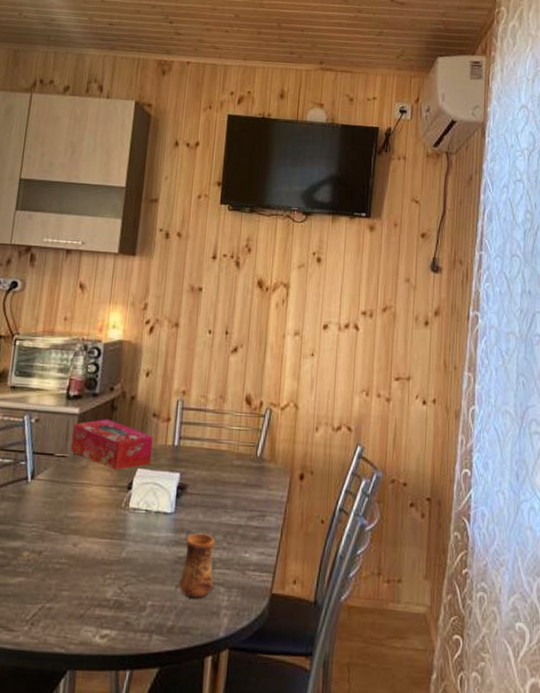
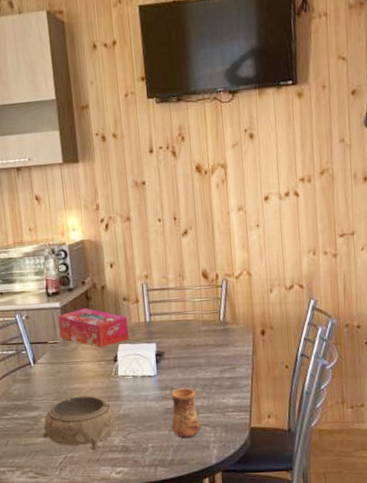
decorative bowl: none [19,527,115,602] -> present [42,395,116,450]

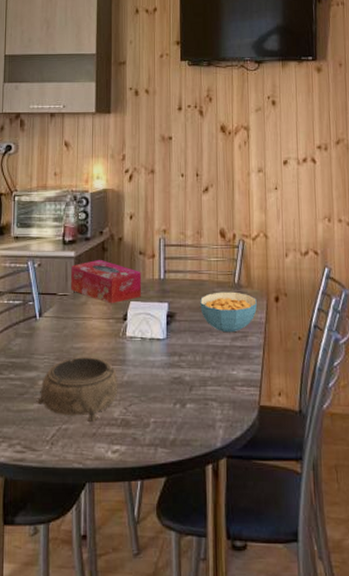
cup: present [171,388,201,438] -> none [176,355,207,413]
cereal bowl: none [187,328,244,366] -> present [200,291,257,333]

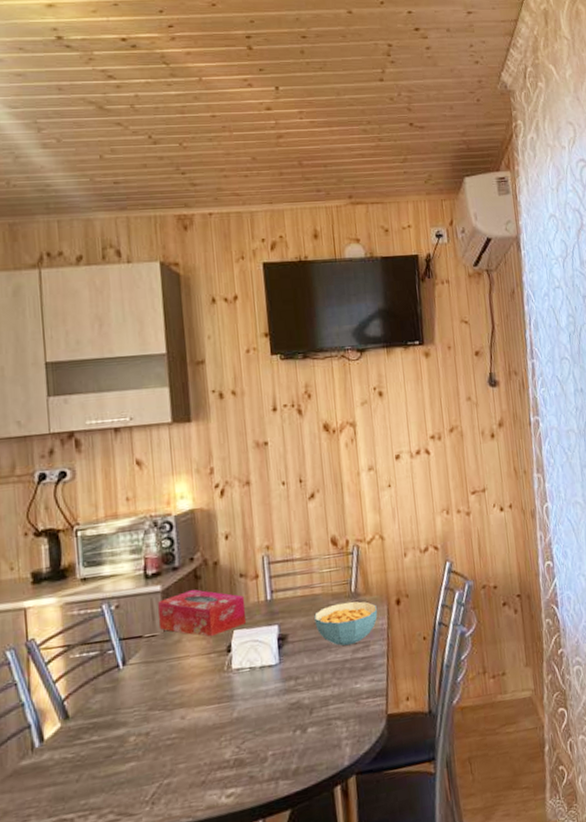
decorative bowl: present [37,357,118,422] -> none [130,698,228,770]

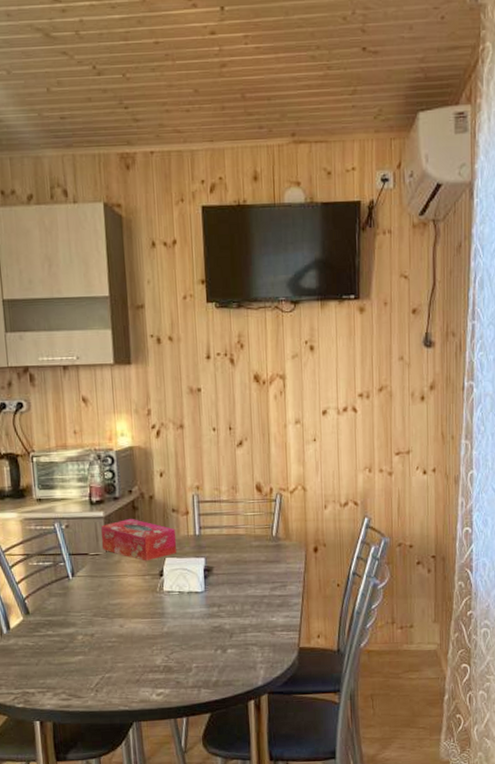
cereal bowl: present [314,601,378,646] -> none [238,544,296,583]

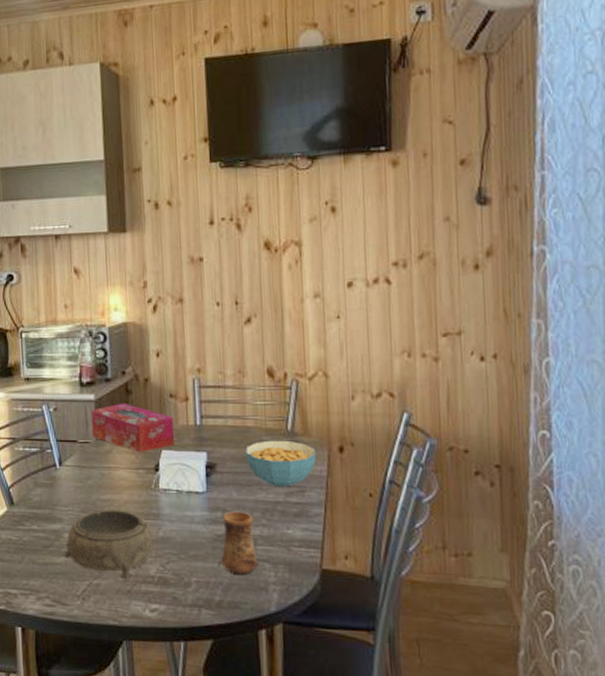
decorative bowl: none [78,612,159,670] -> present [64,510,153,578]
cup: none [217,605,248,658] -> present [221,511,258,575]
cereal bowl: none [238,544,296,583] -> present [245,440,316,487]

